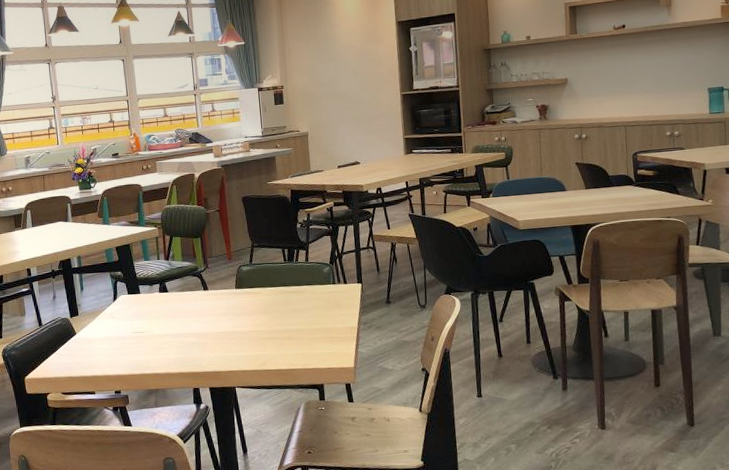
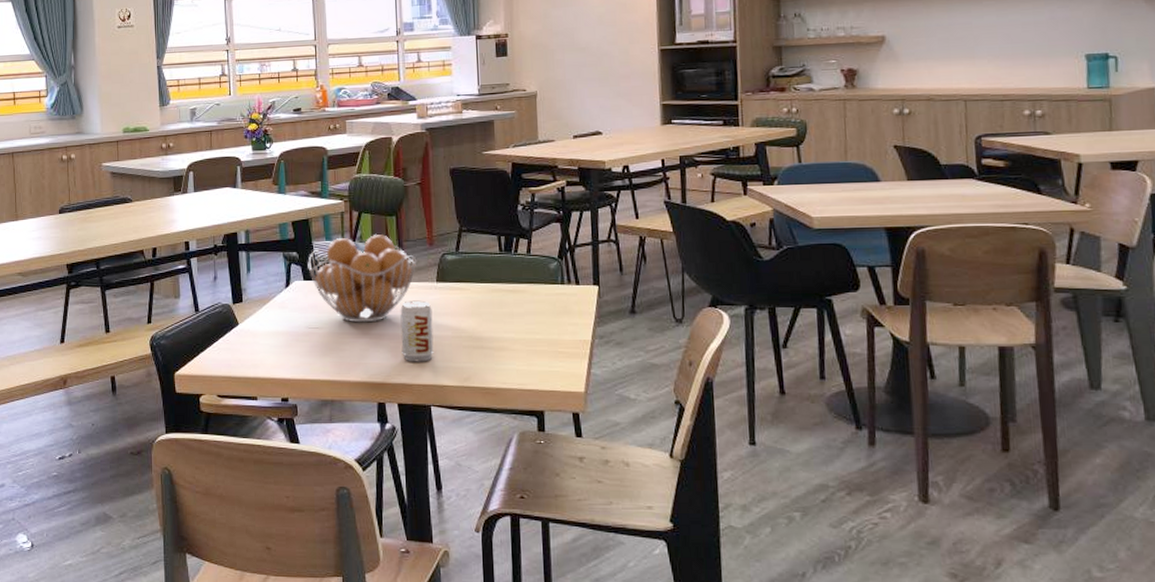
fruit basket: none [131,253,220,326] -> present [308,233,417,323]
beverage can: none [207,304,236,354] -> present [400,300,434,362]

